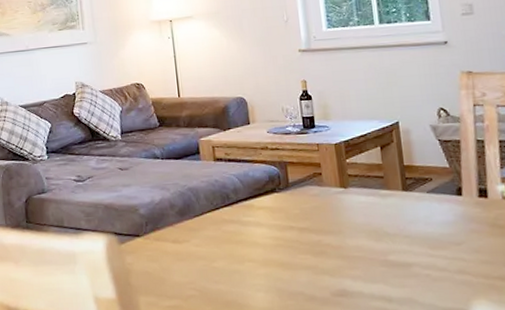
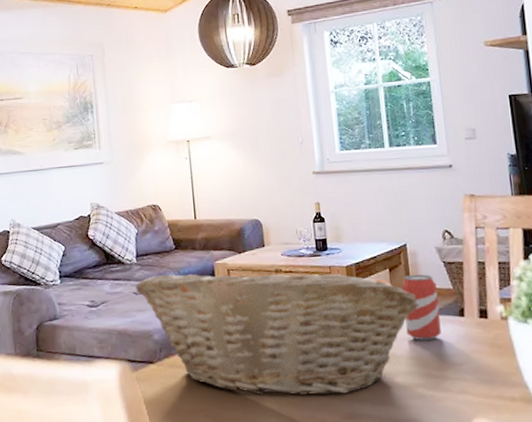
fruit basket: none [121,144,413,271] -> present [135,267,419,395]
beverage can: none [394,152,437,220] -> present [402,274,441,341]

